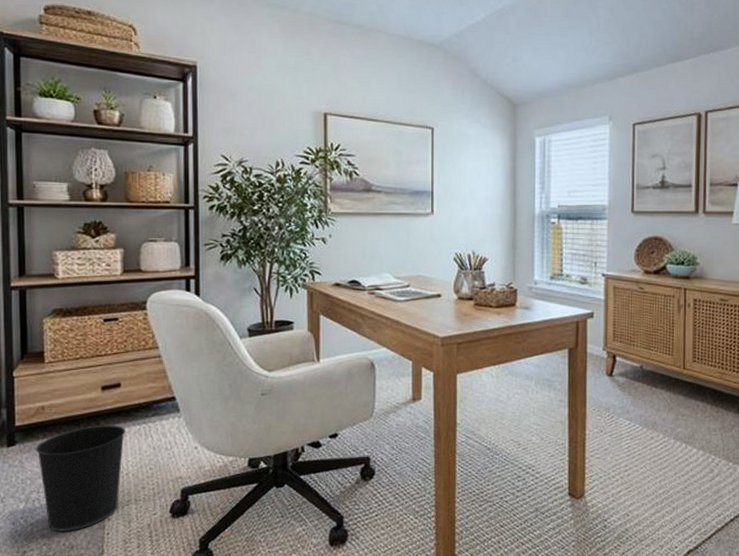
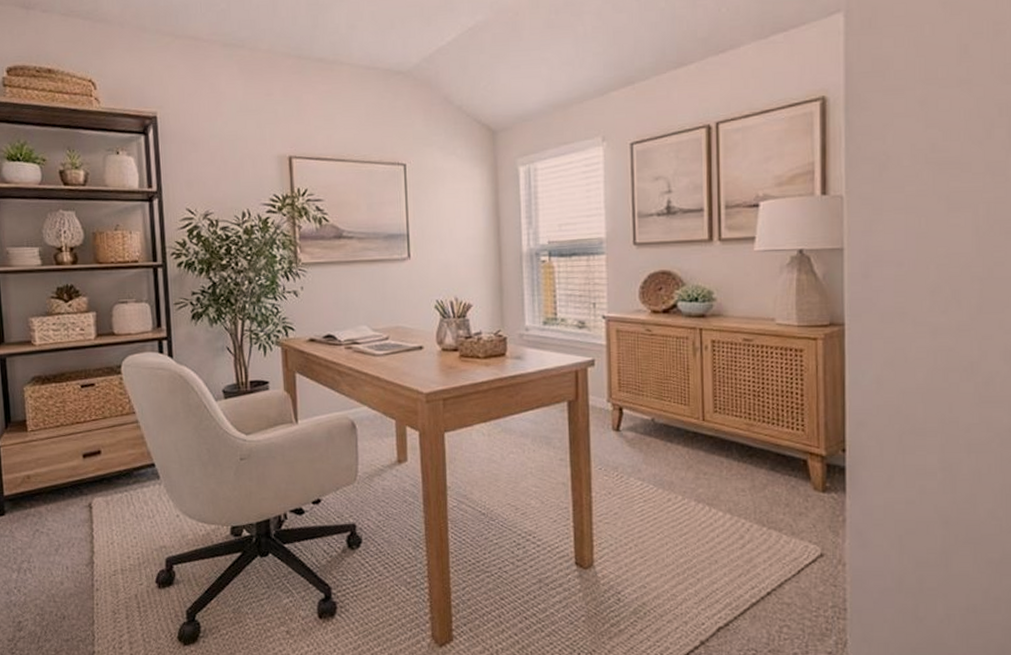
wastebasket: present [35,424,126,532] -> none [23,493,109,602]

